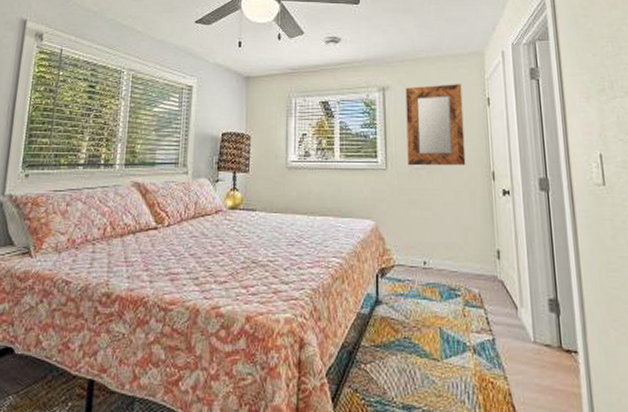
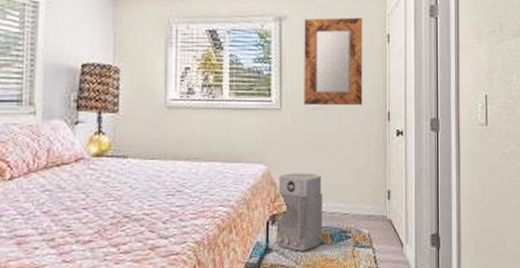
air purifier: none [385,229,431,306] -> present [276,172,322,251]

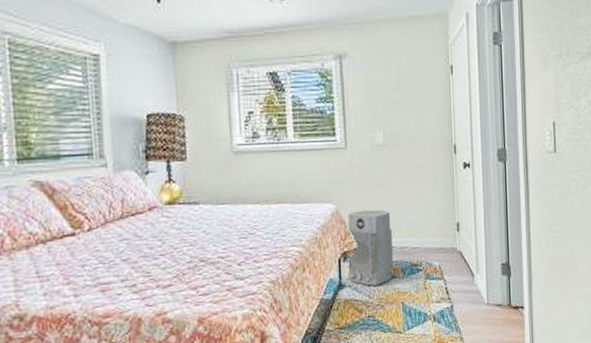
home mirror: present [304,17,363,106] -> none [364,50,428,143]

